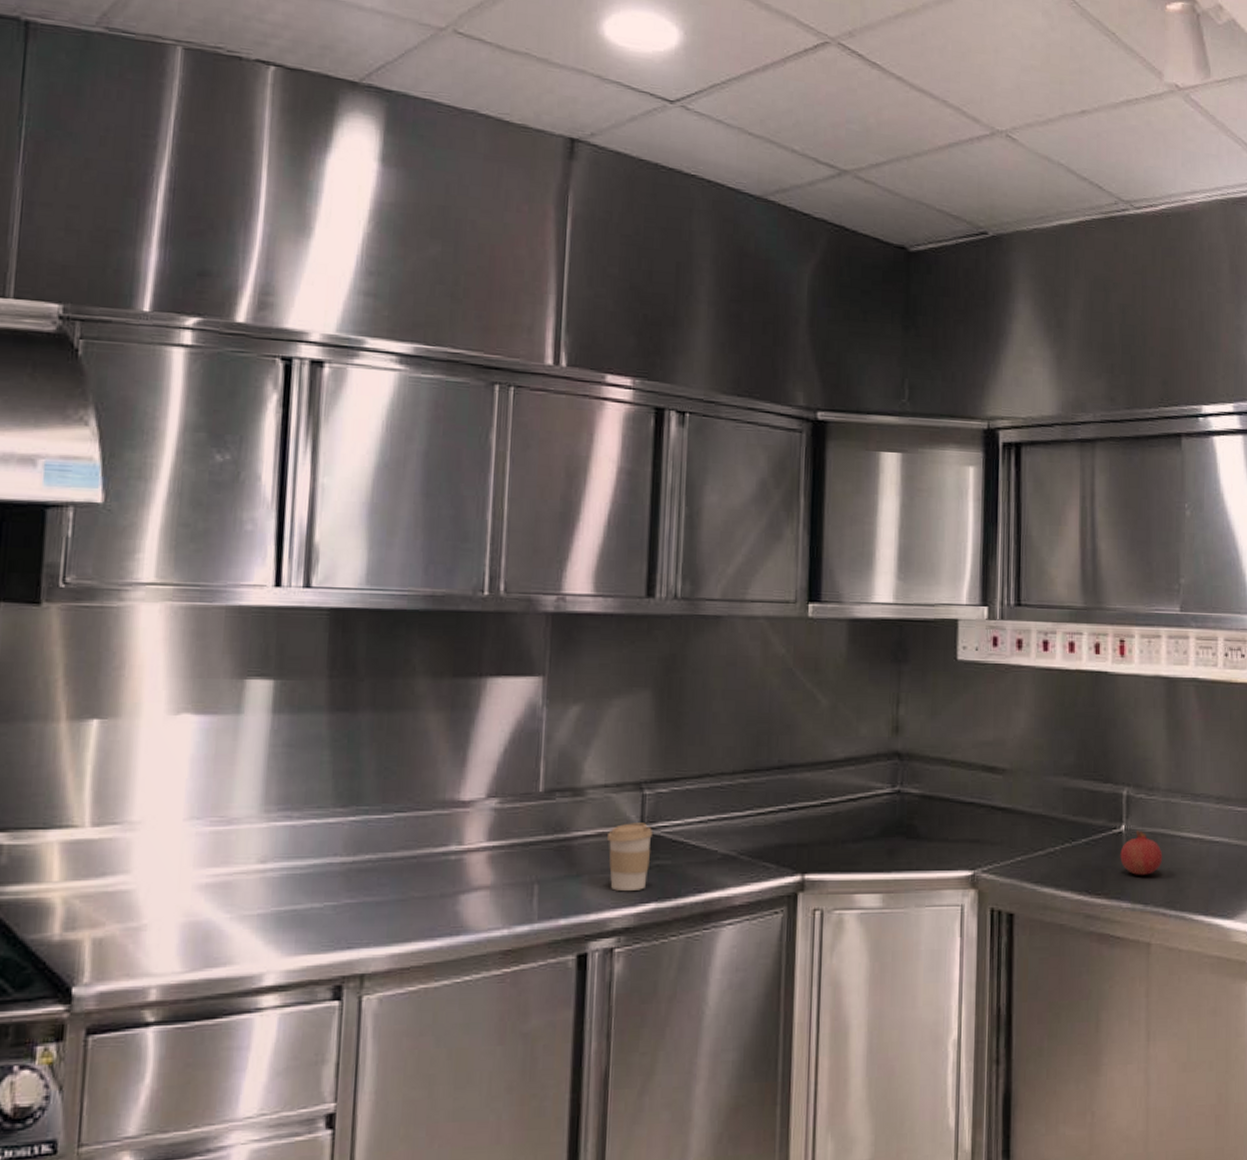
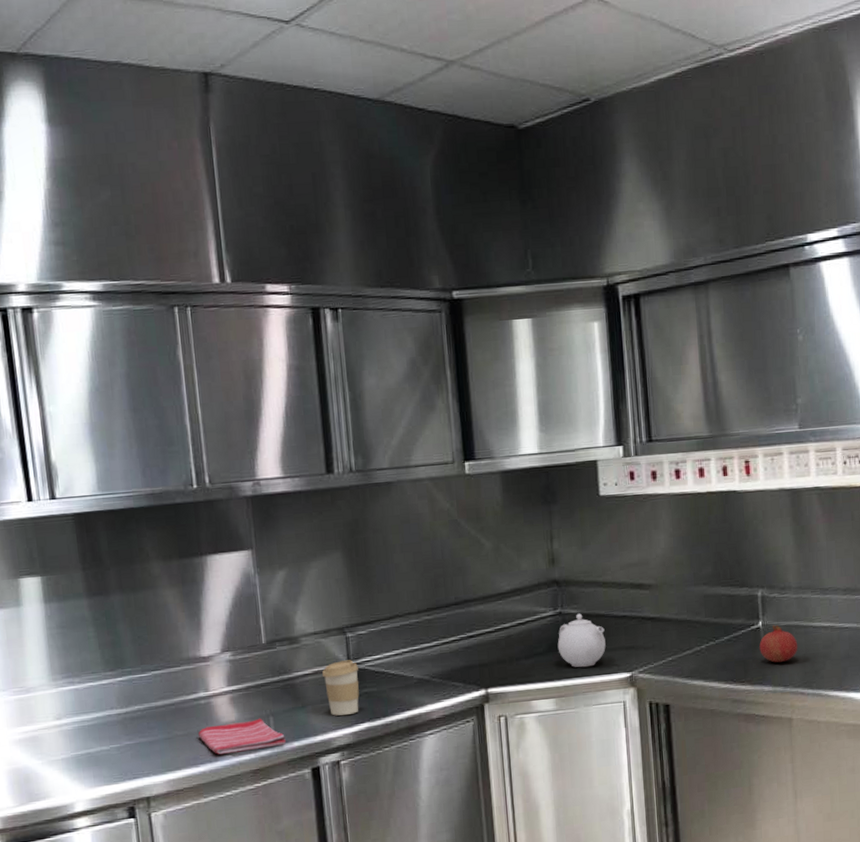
dish towel: none [441,884,550,928] -> present [198,718,286,755]
teapot: none [891,794,948,860] -> present [557,613,606,668]

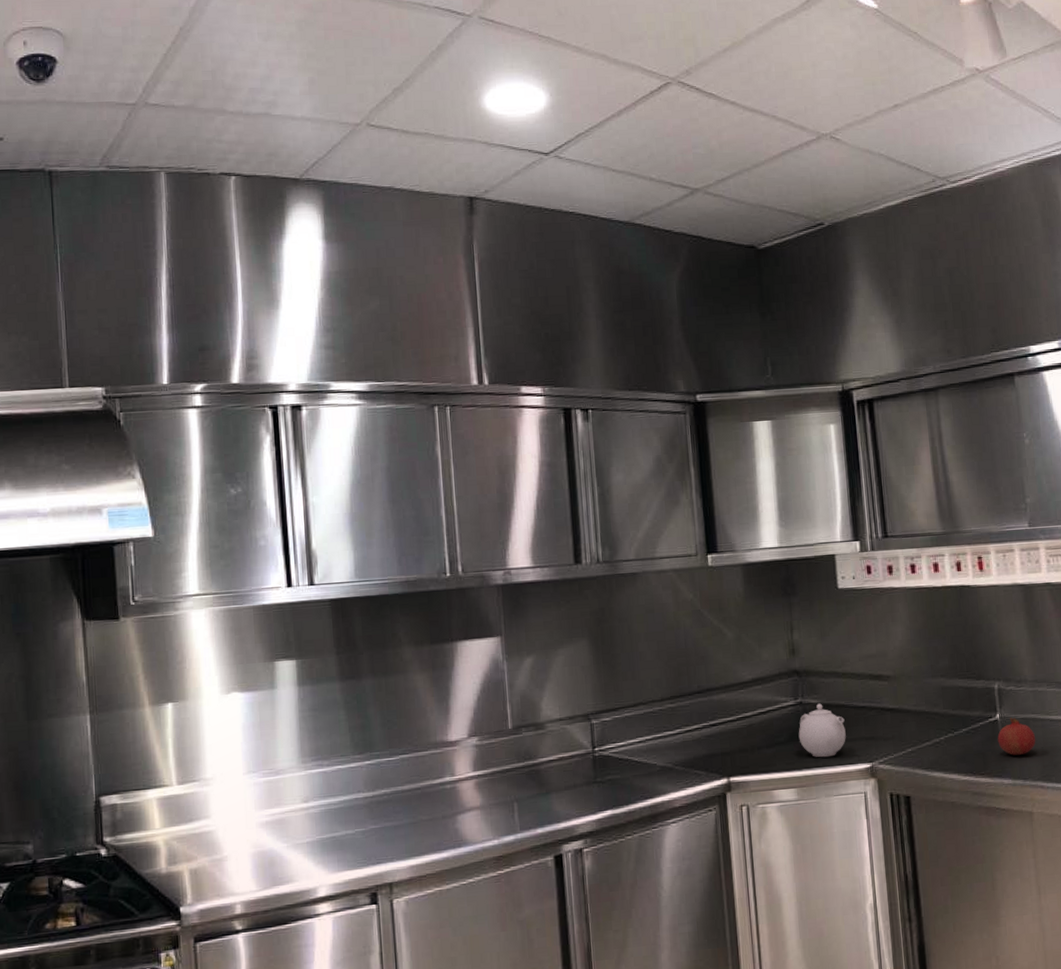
dish towel: present [198,718,286,755] -> none [443,803,529,841]
coffee cup: present [321,660,360,716] -> none [566,746,603,803]

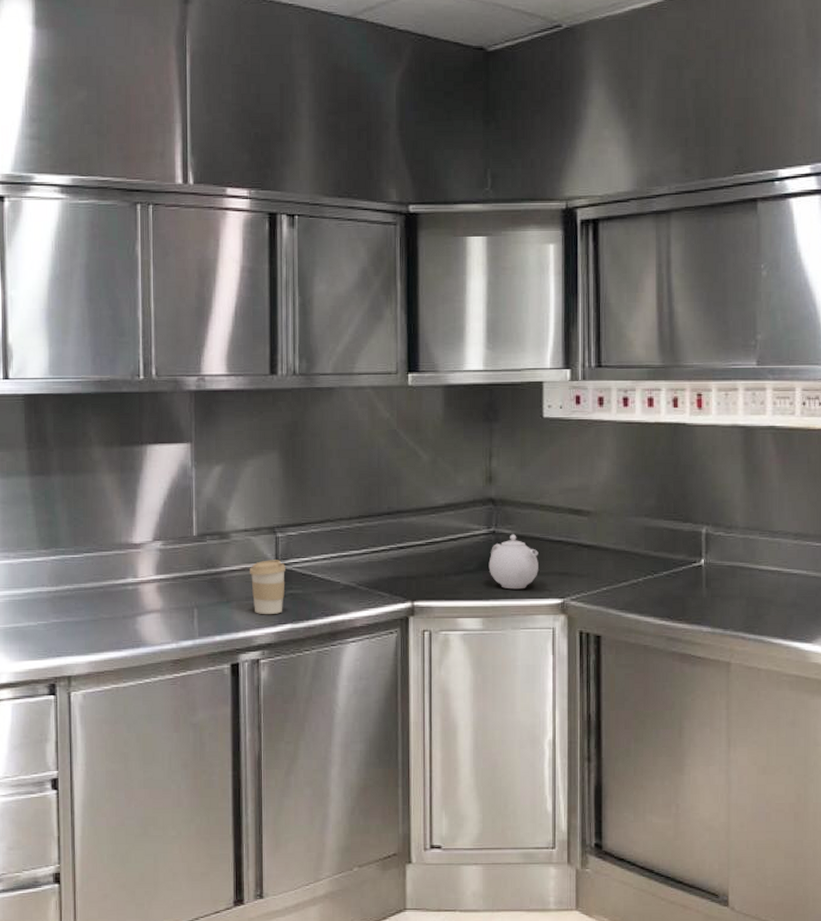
coffee cup: none [566,746,603,803] -> present [249,560,285,614]
fruit: present [997,717,1036,755] -> none [700,564,742,603]

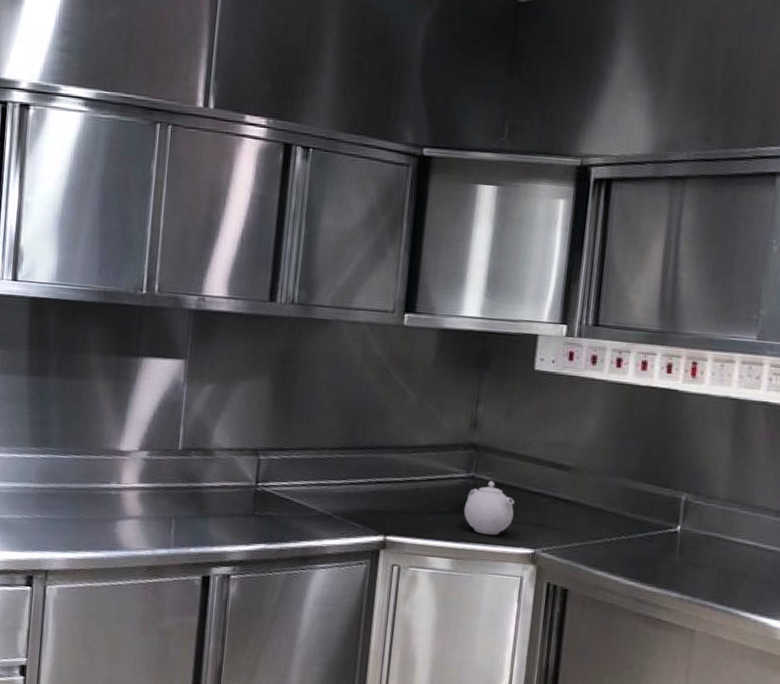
coffee cup: present [249,560,285,614] -> none [228,480,265,533]

